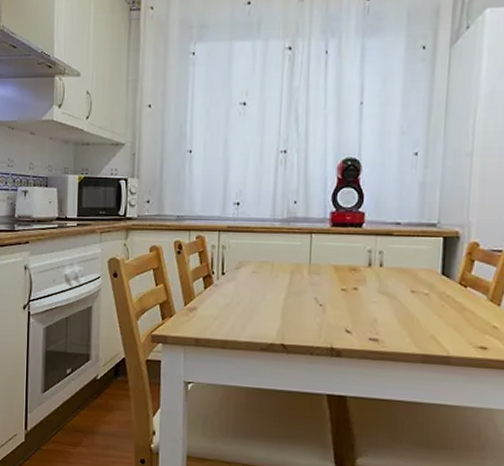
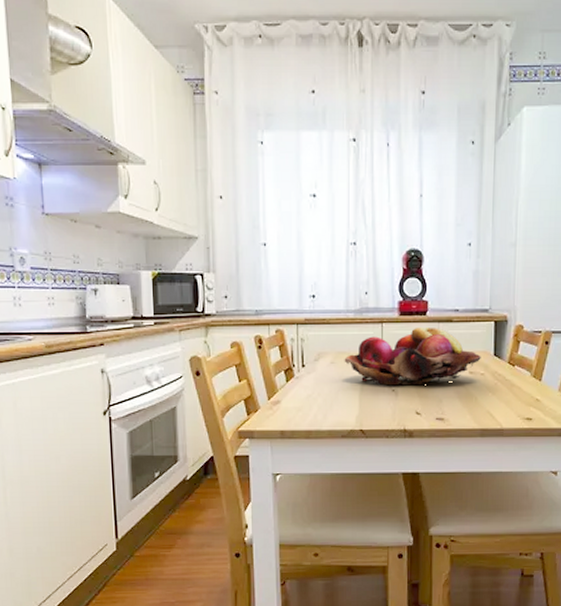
fruit basket: none [267,239,426,301] -> present [344,326,481,385]

